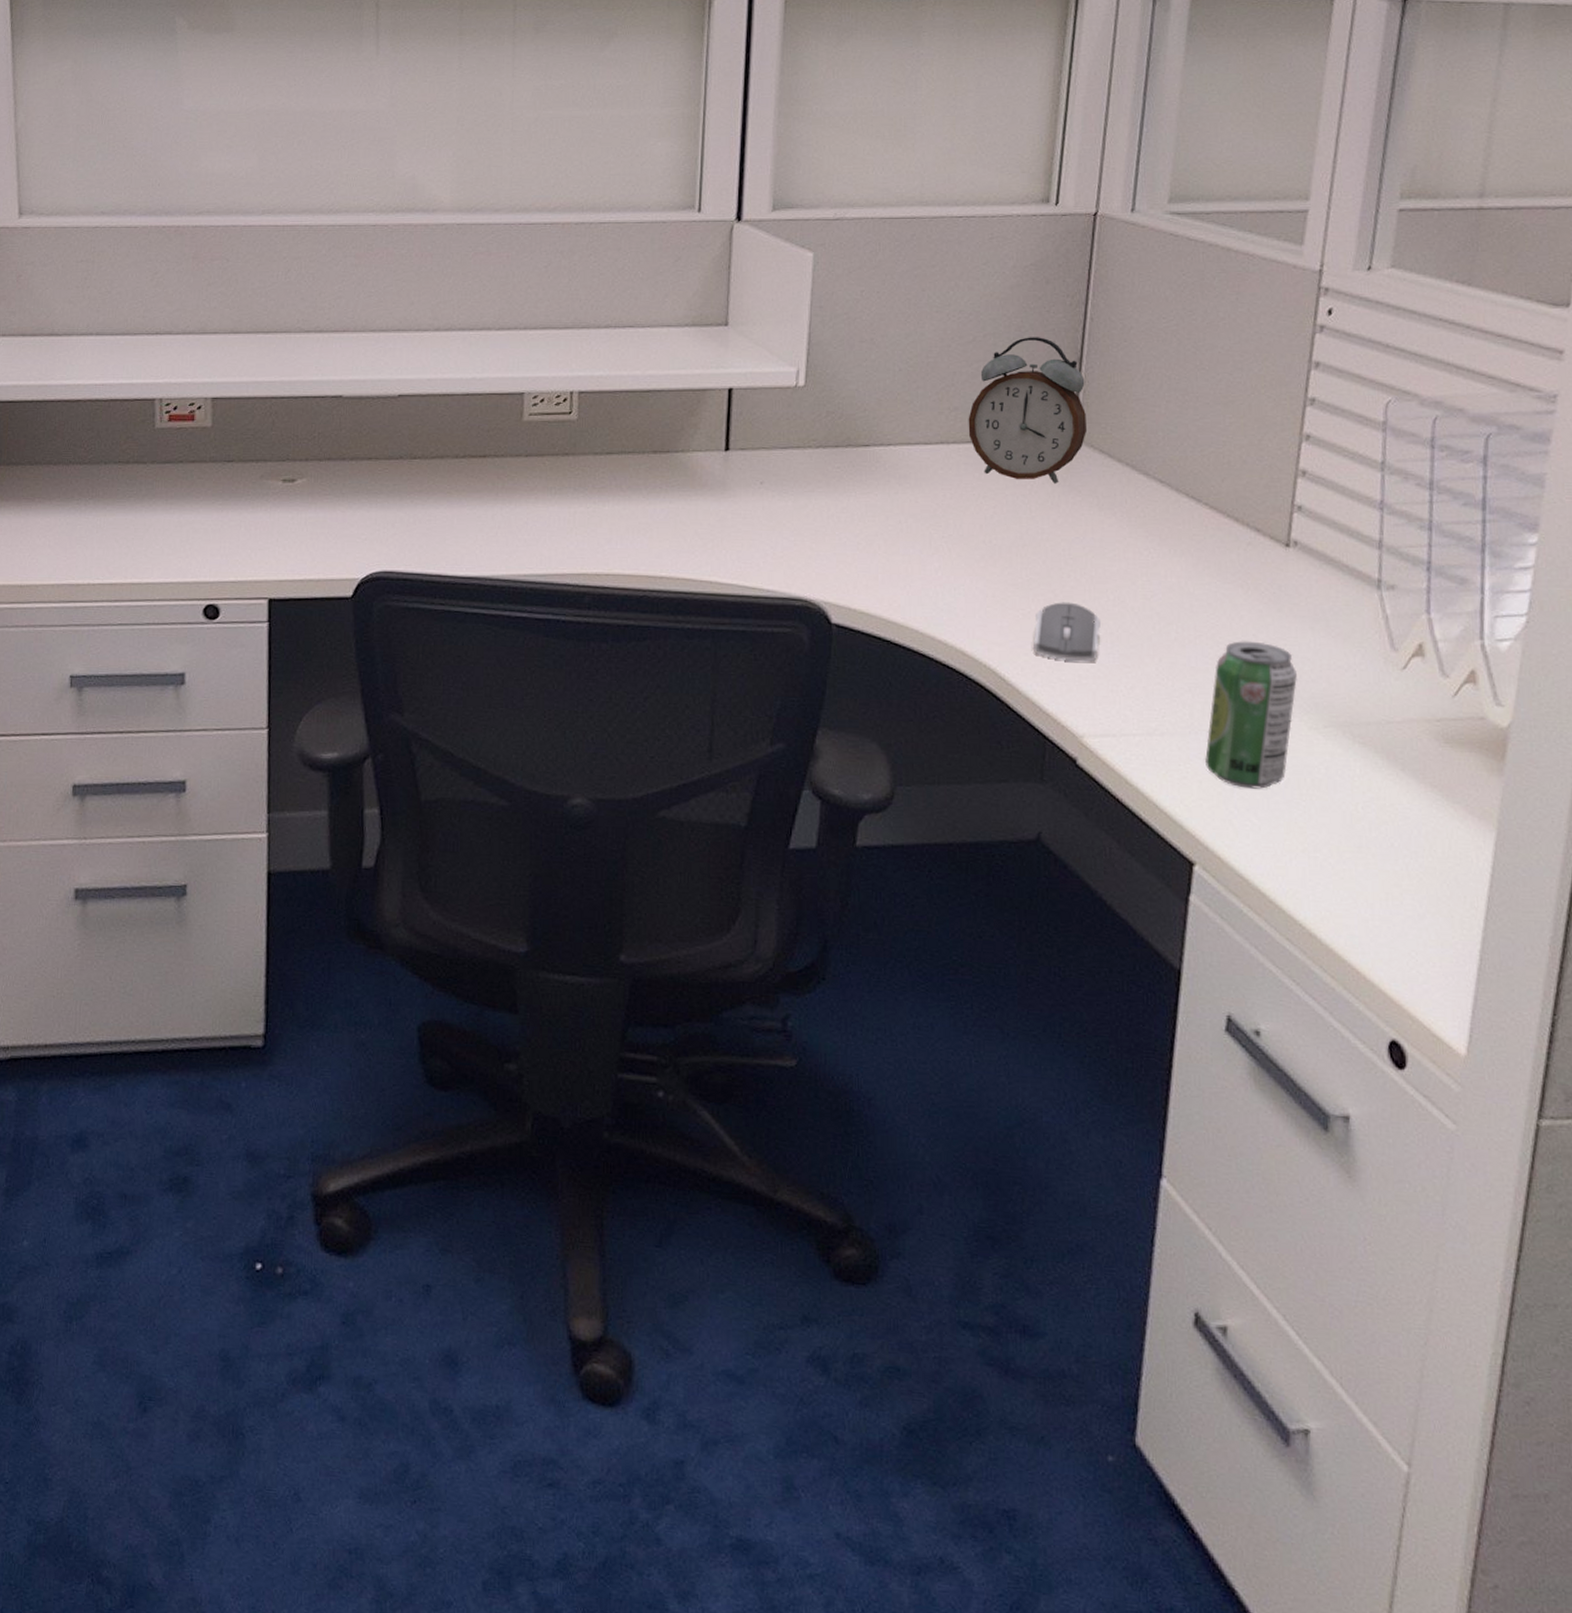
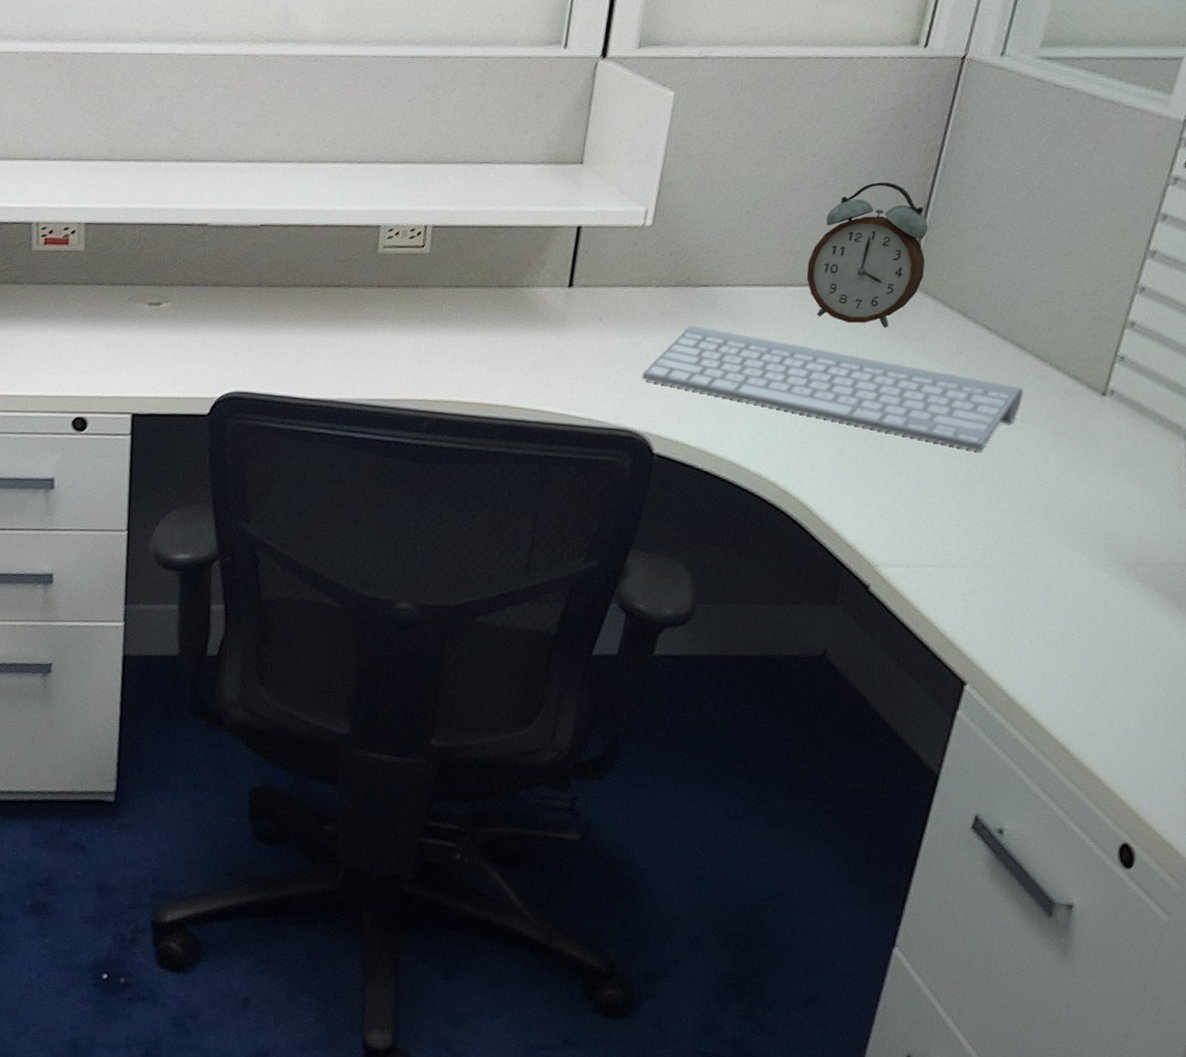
keyboard: none [811,487,1206,610] -> present [642,325,1024,452]
computer mouse: present [1034,602,1101,662] -> none [842,441,910,498]
beverage can: present [1205,641,1297,789] -> none [990,483,1092,619]

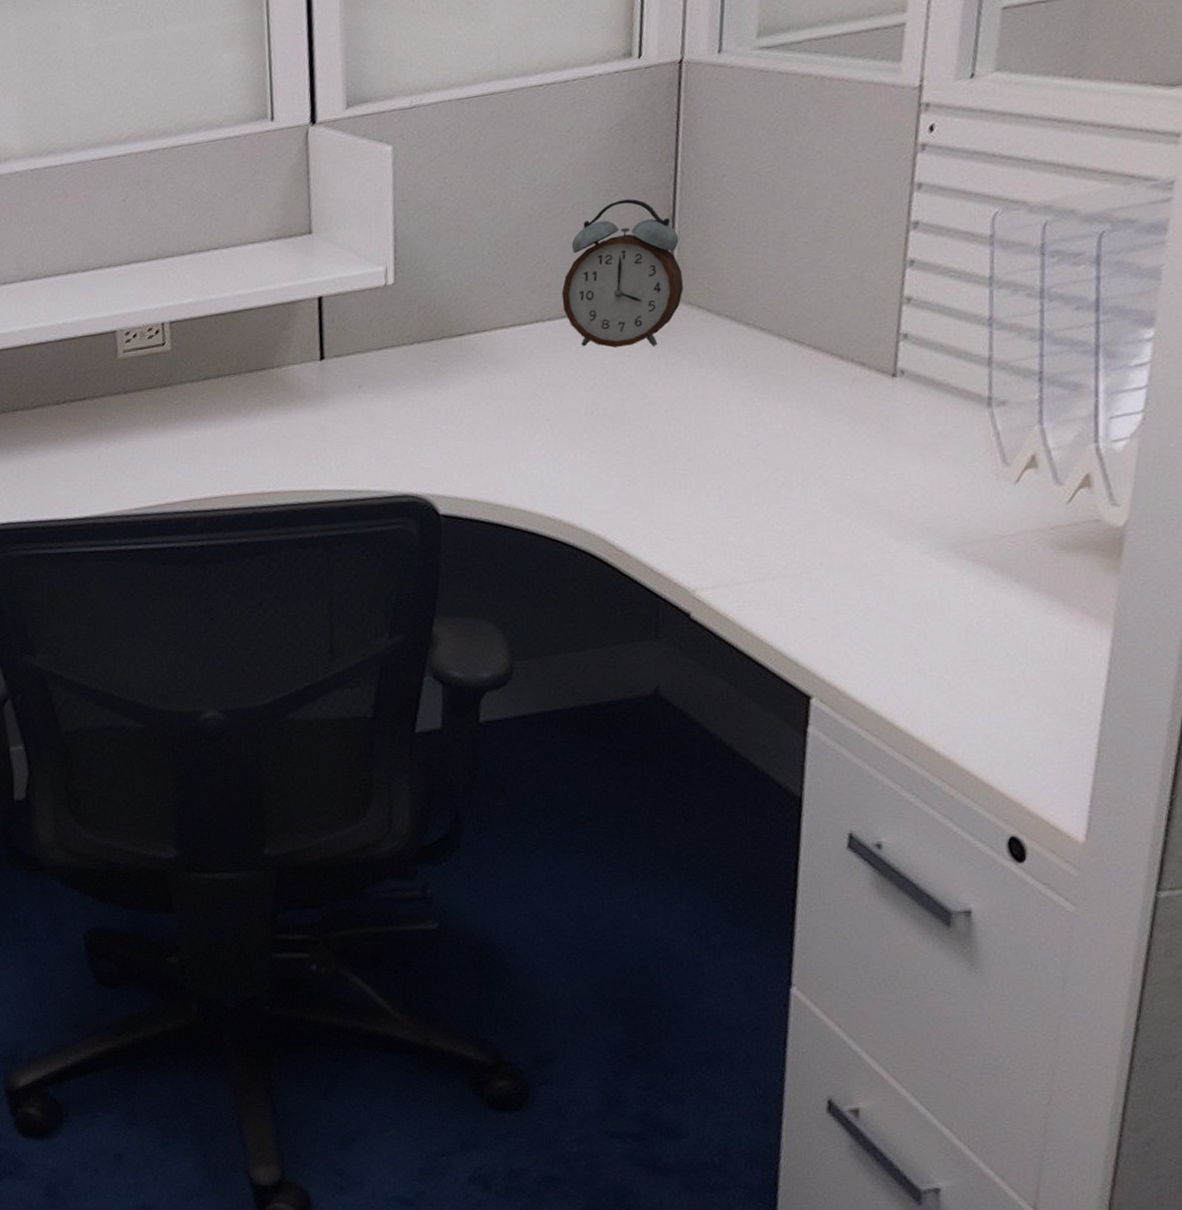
keyboard: present [642,325,1024,452] -> none [413,377,811,457]

